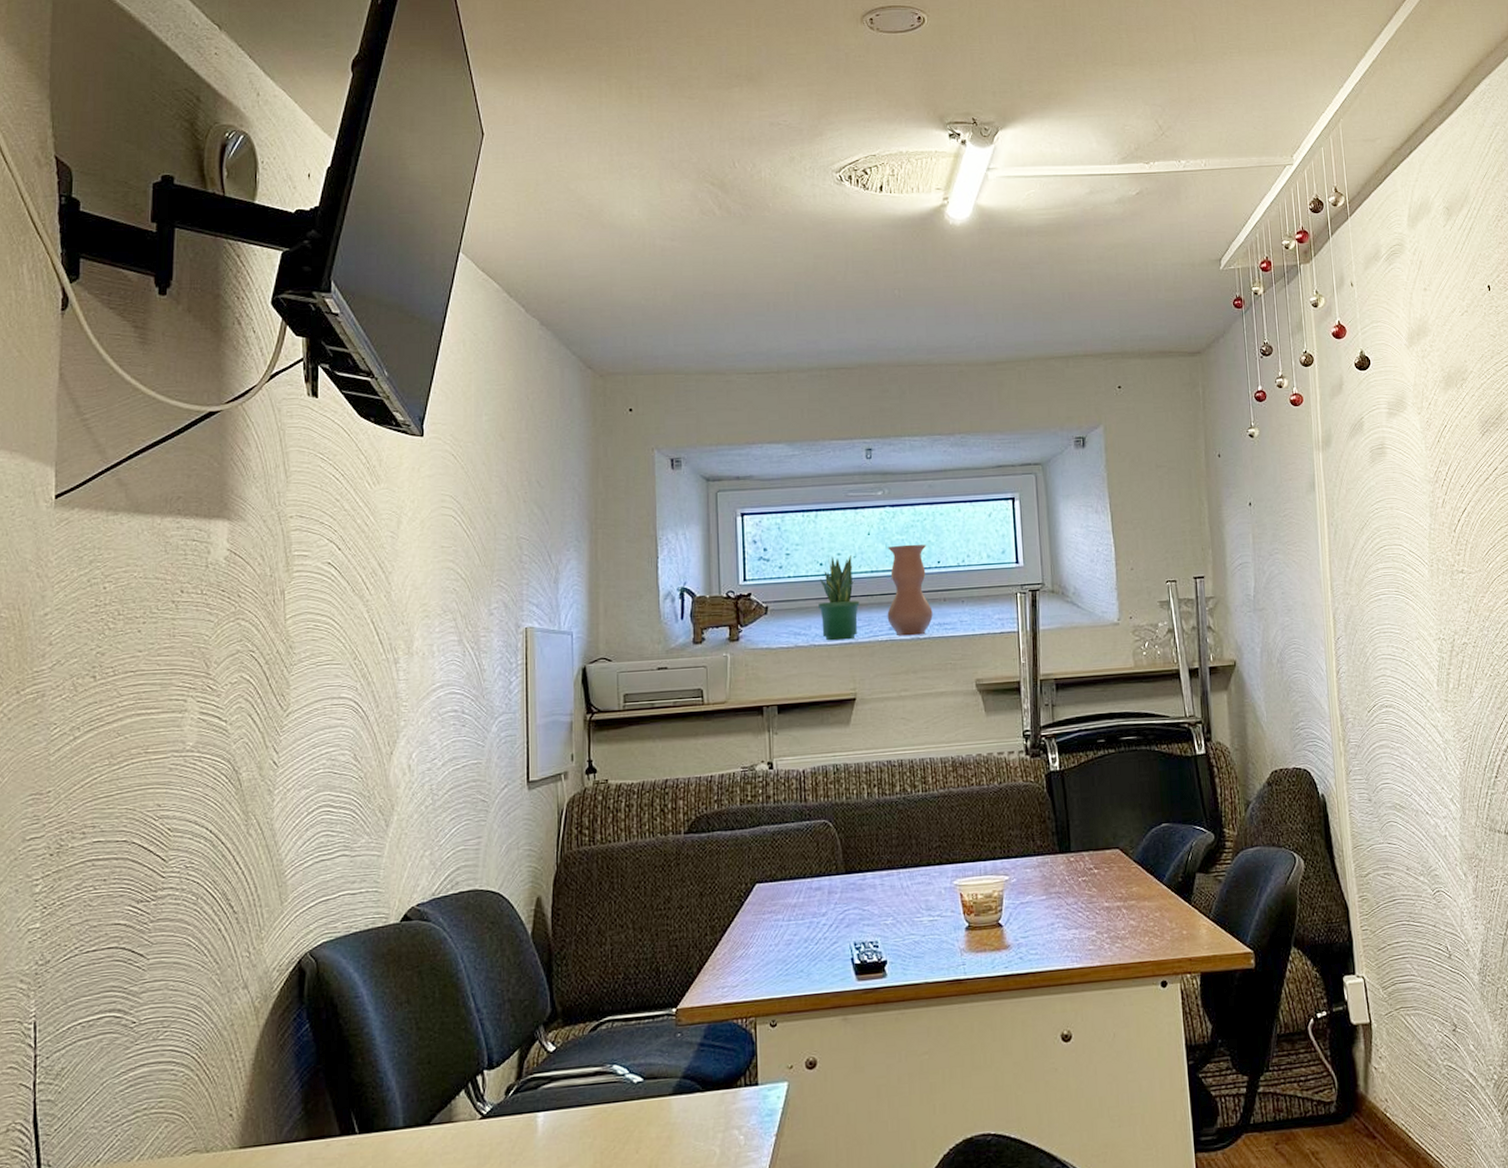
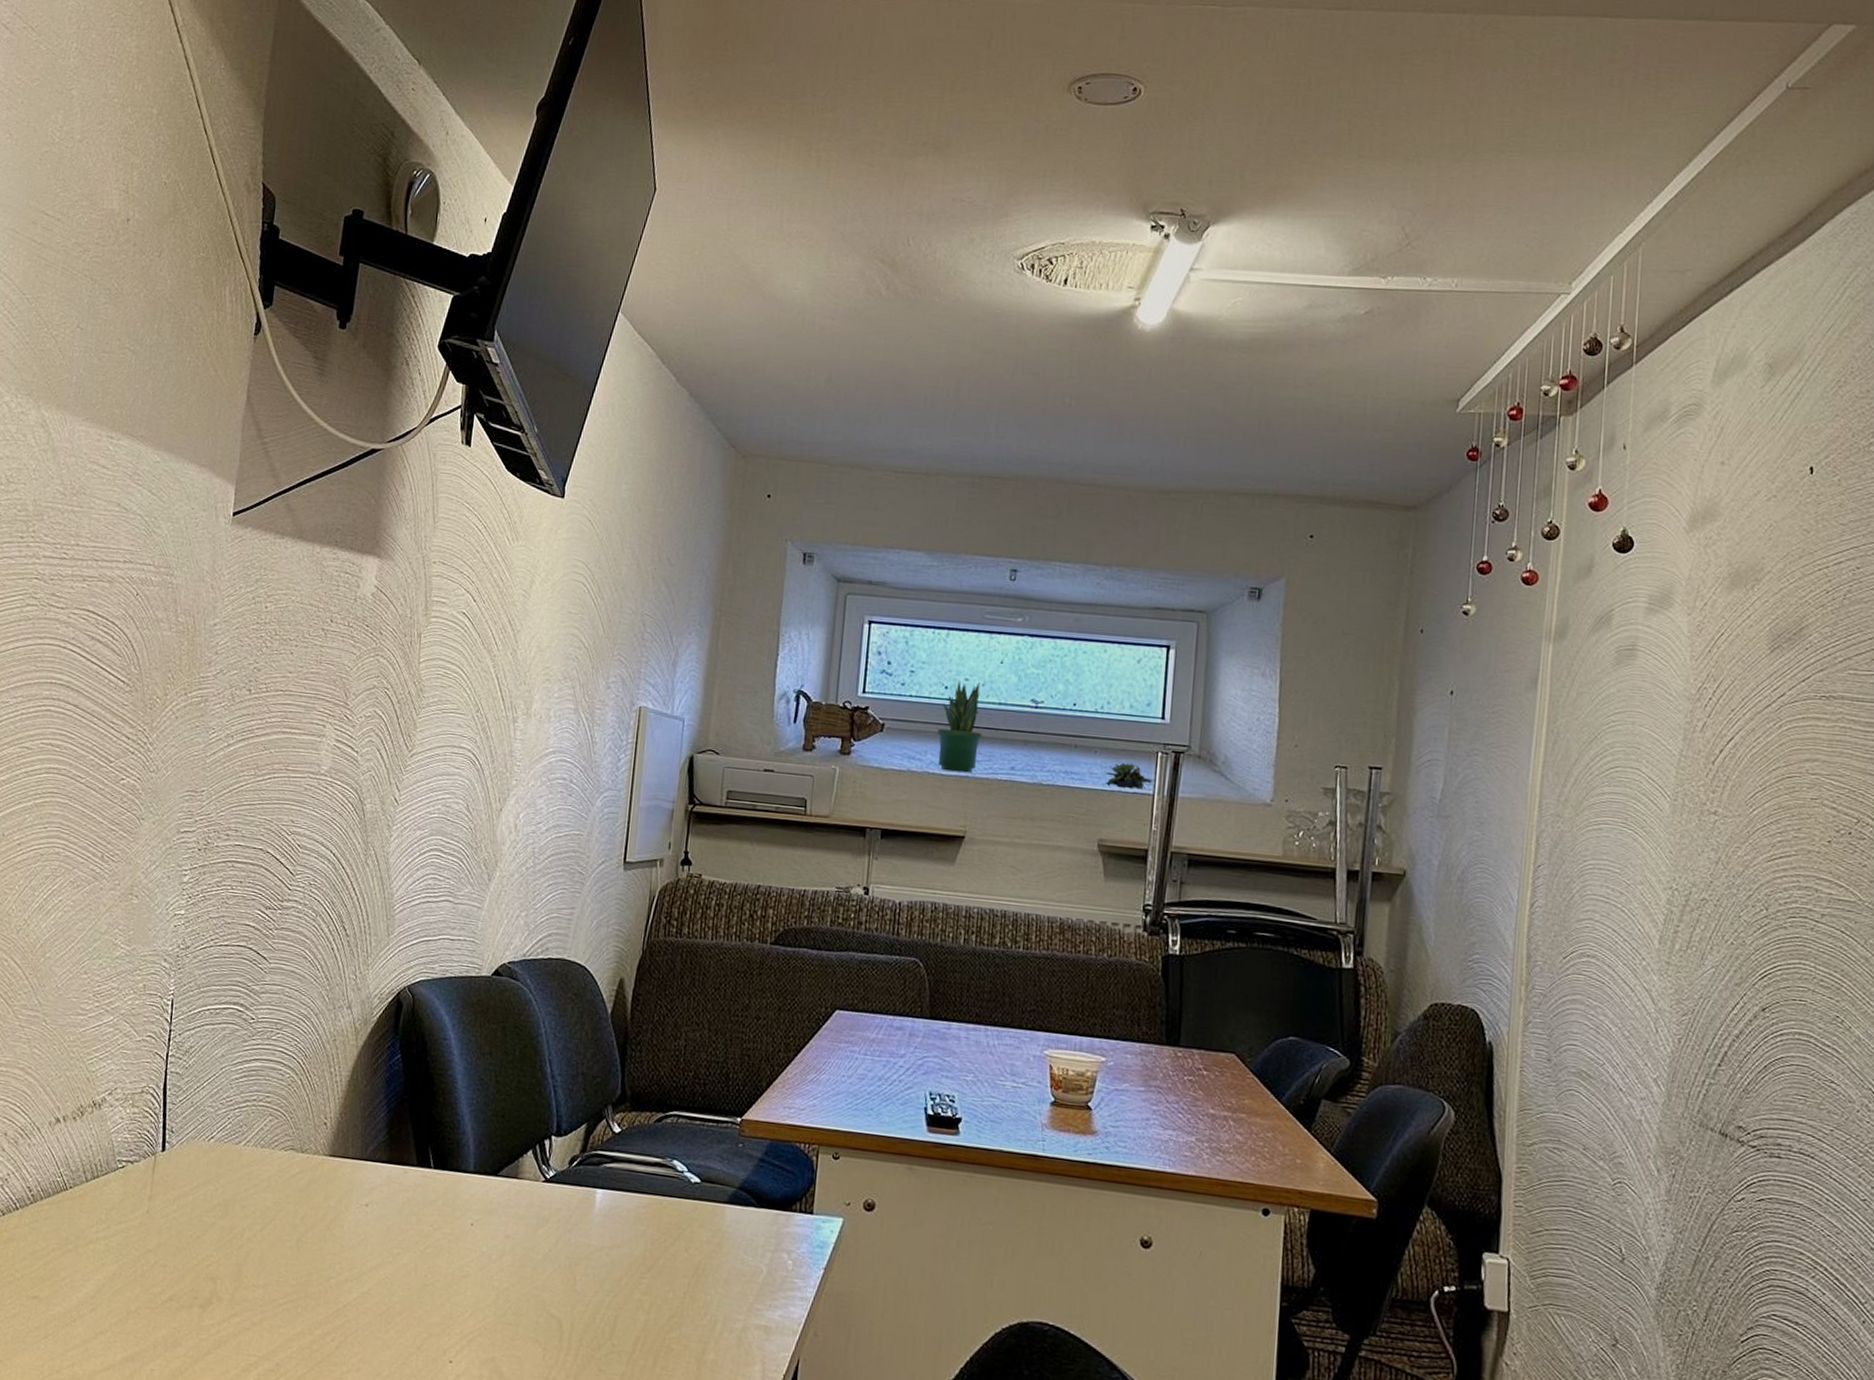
vase: present [887,544,933,636] -> none [1010,679,1064,781]
succulent plant: none [974,606,1016,630] -> present [1105,763,1153,789]

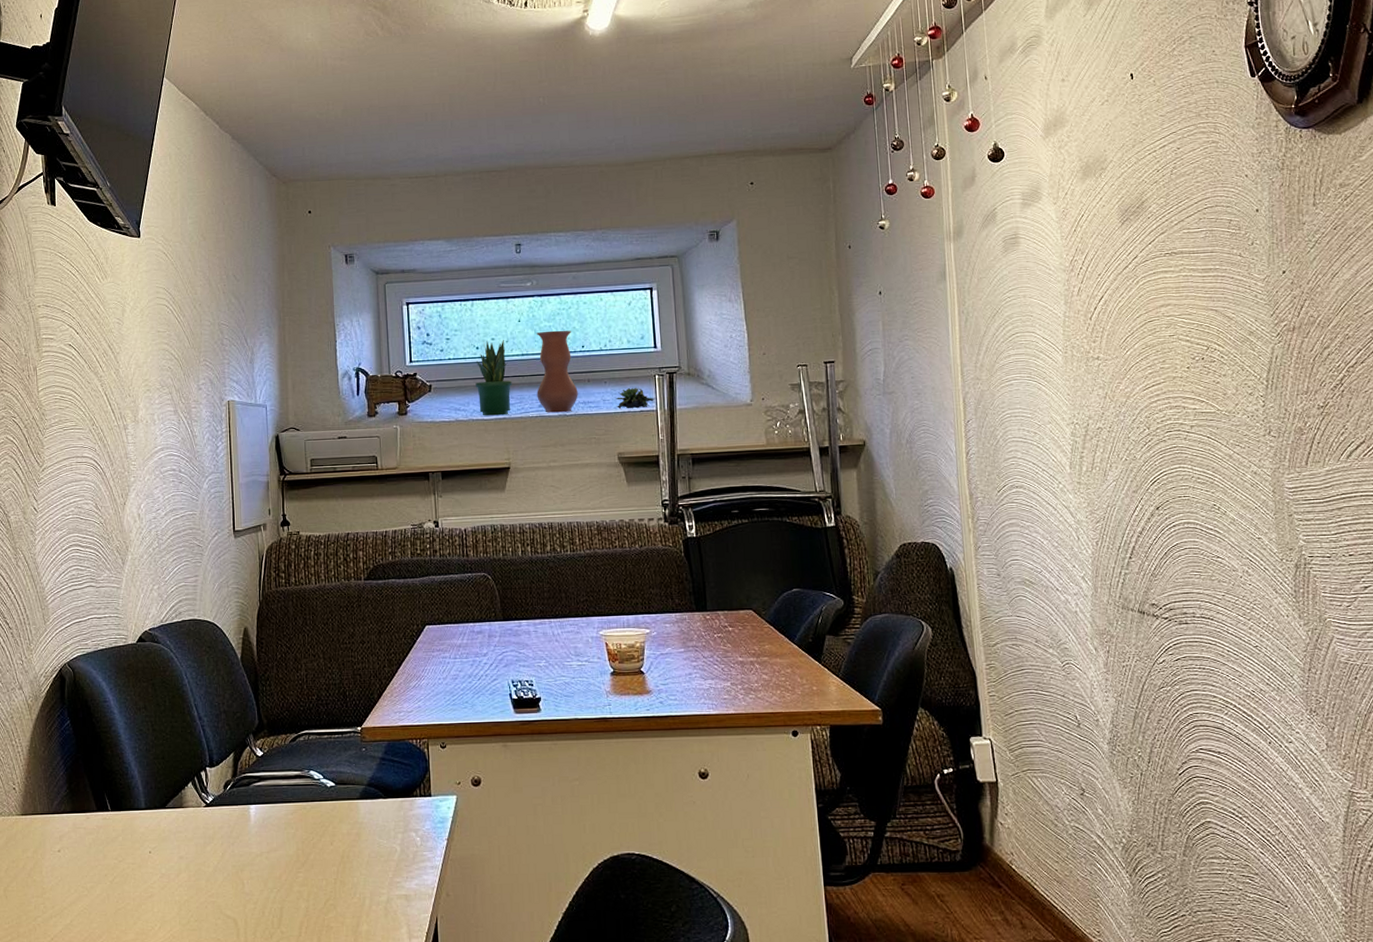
vase: none [1010,679,1064,781] -> present [537,330,578,413]

